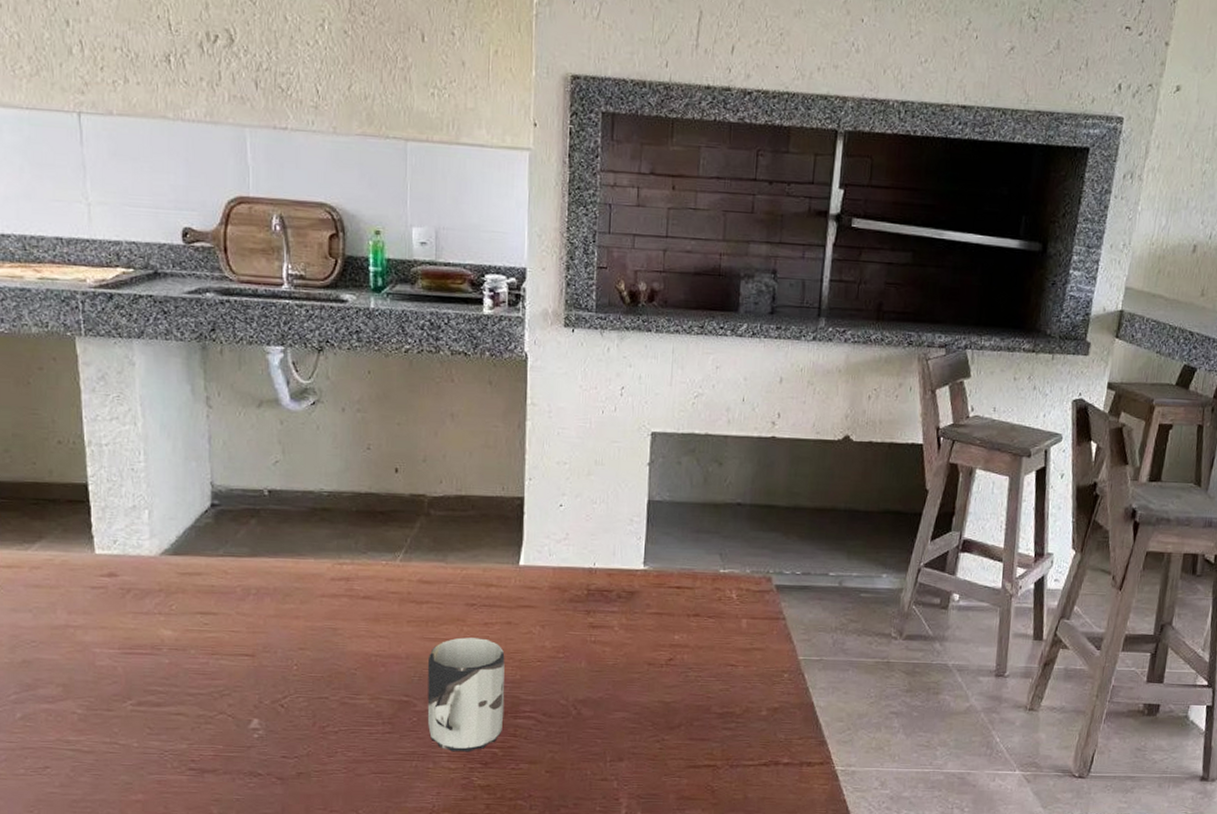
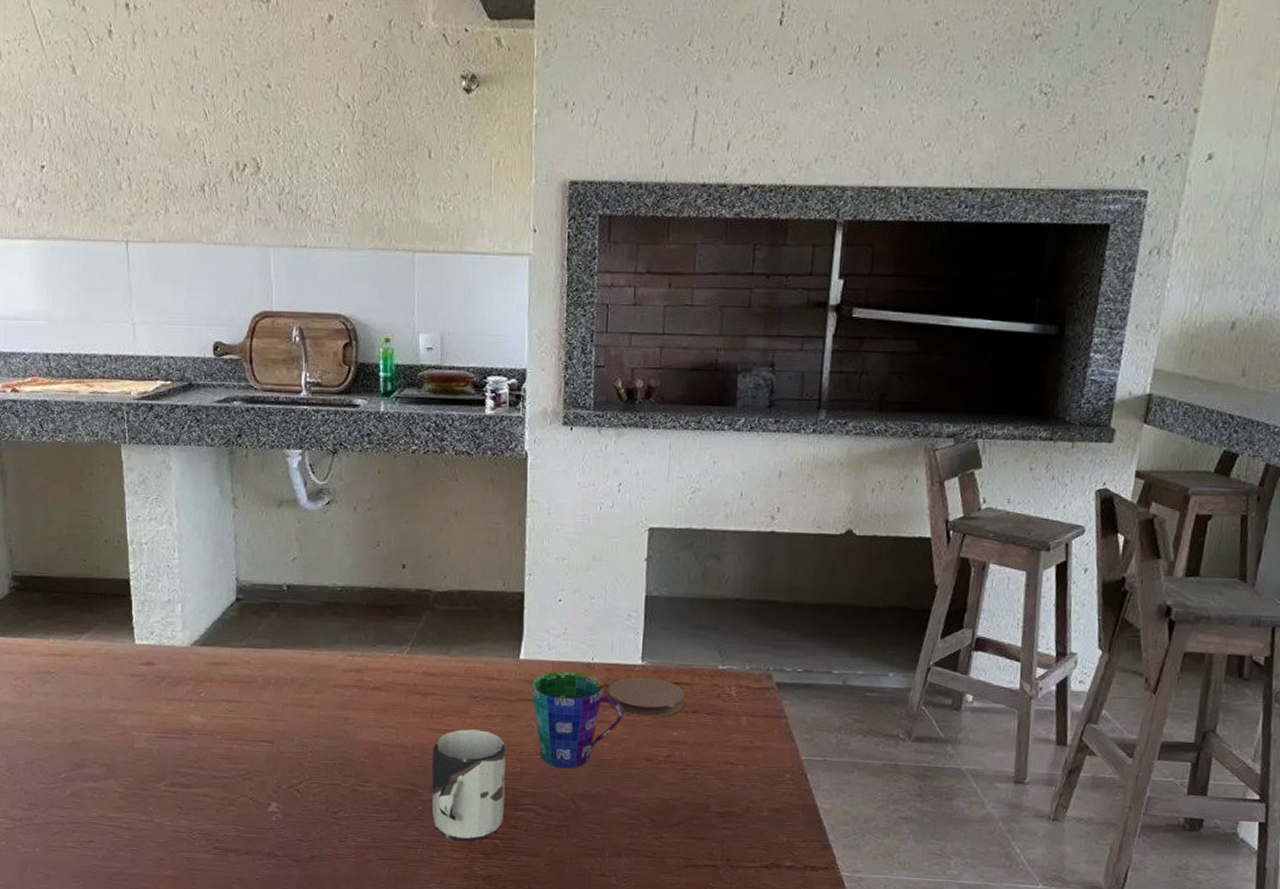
cup: none [530,577,626,675] -> present [530,671,624,769]
coaster: none [610,581,686,621] -> present [608,676,684,717]

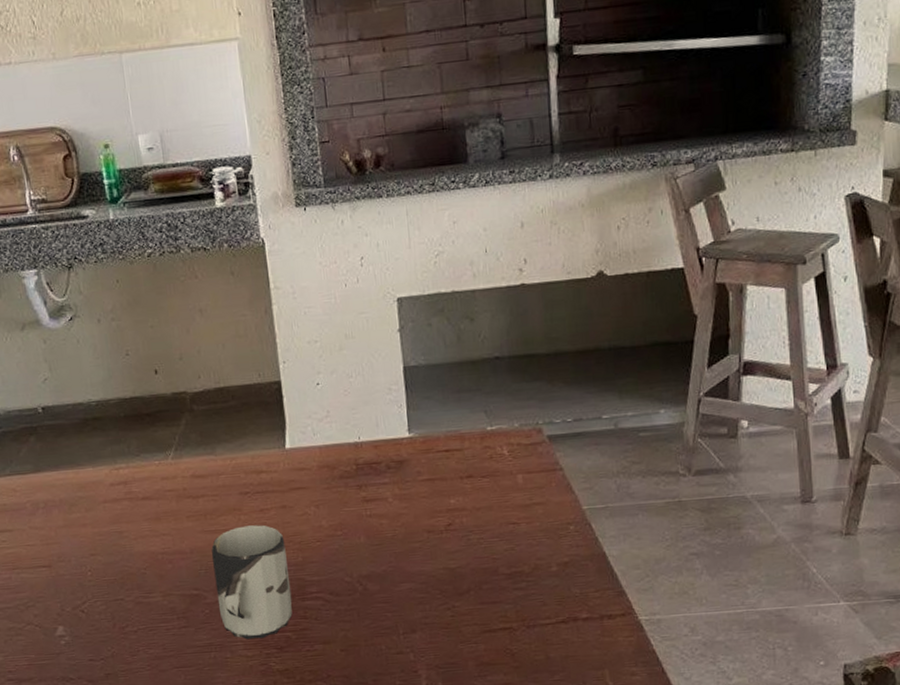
cup: present [530,671,624,769] -> none [300,453,399,552]
coaster: present [608,676,684,717] -> none [379,448,457,490]

